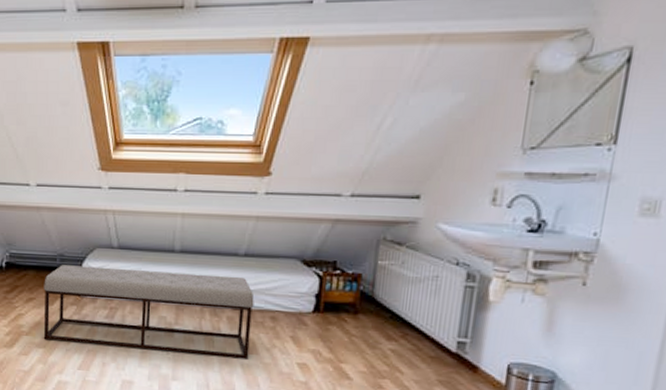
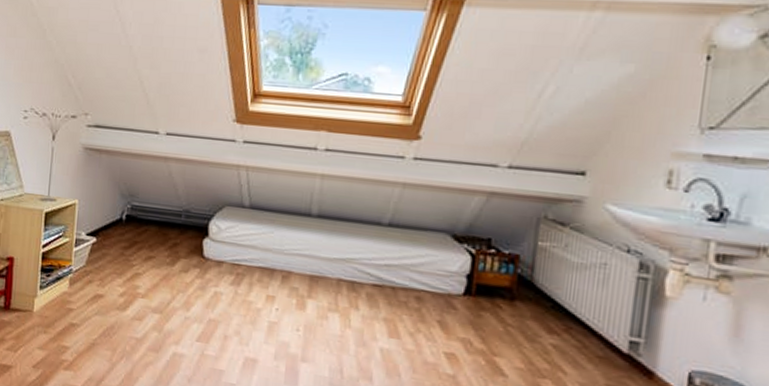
bench: present [43,265,254,360] -> none [160,222,398,344]

